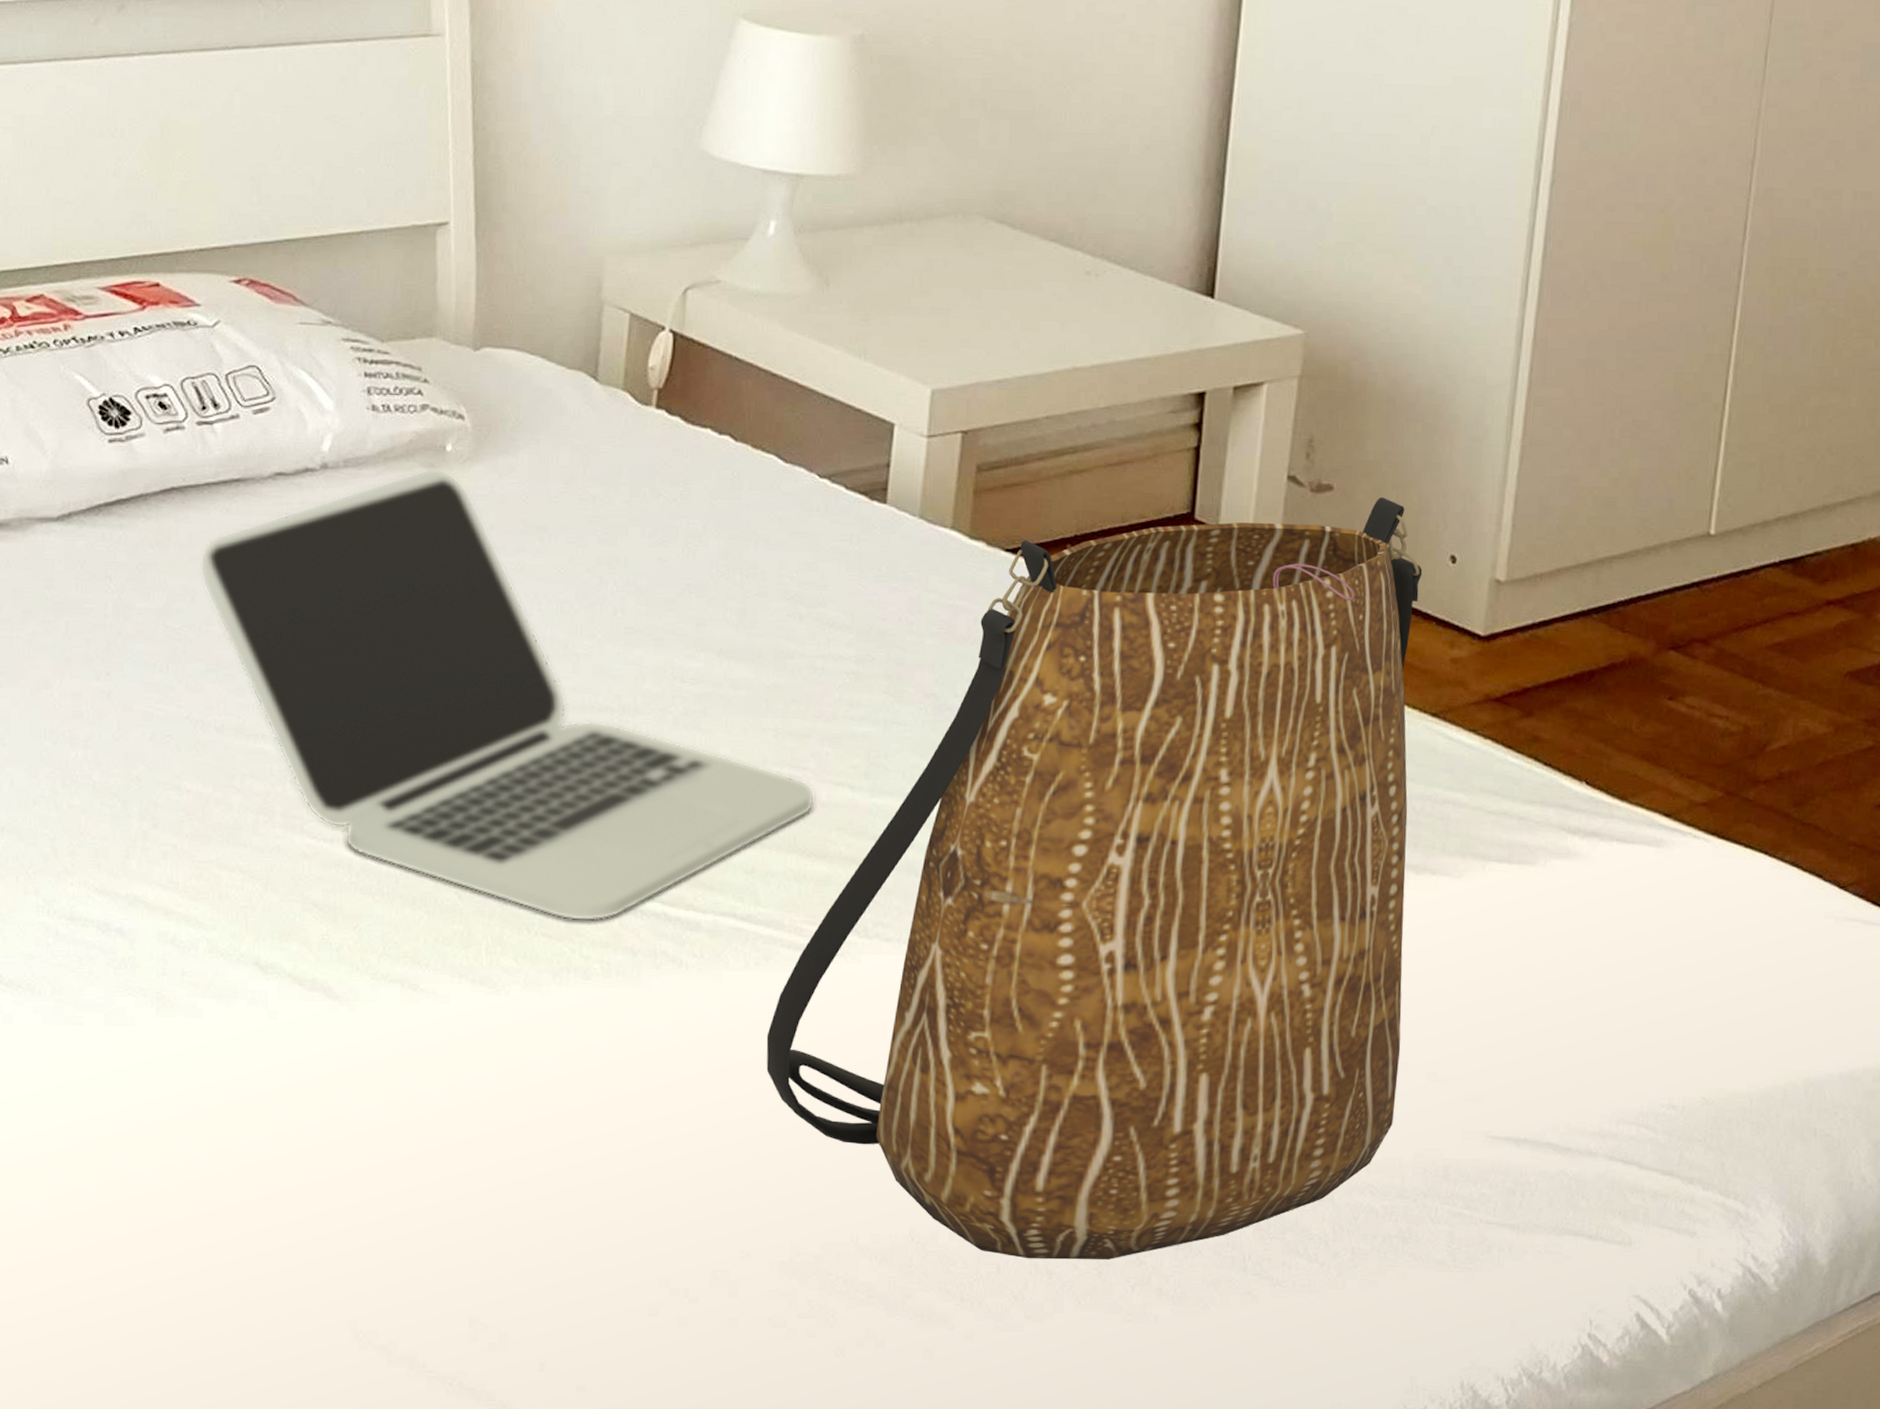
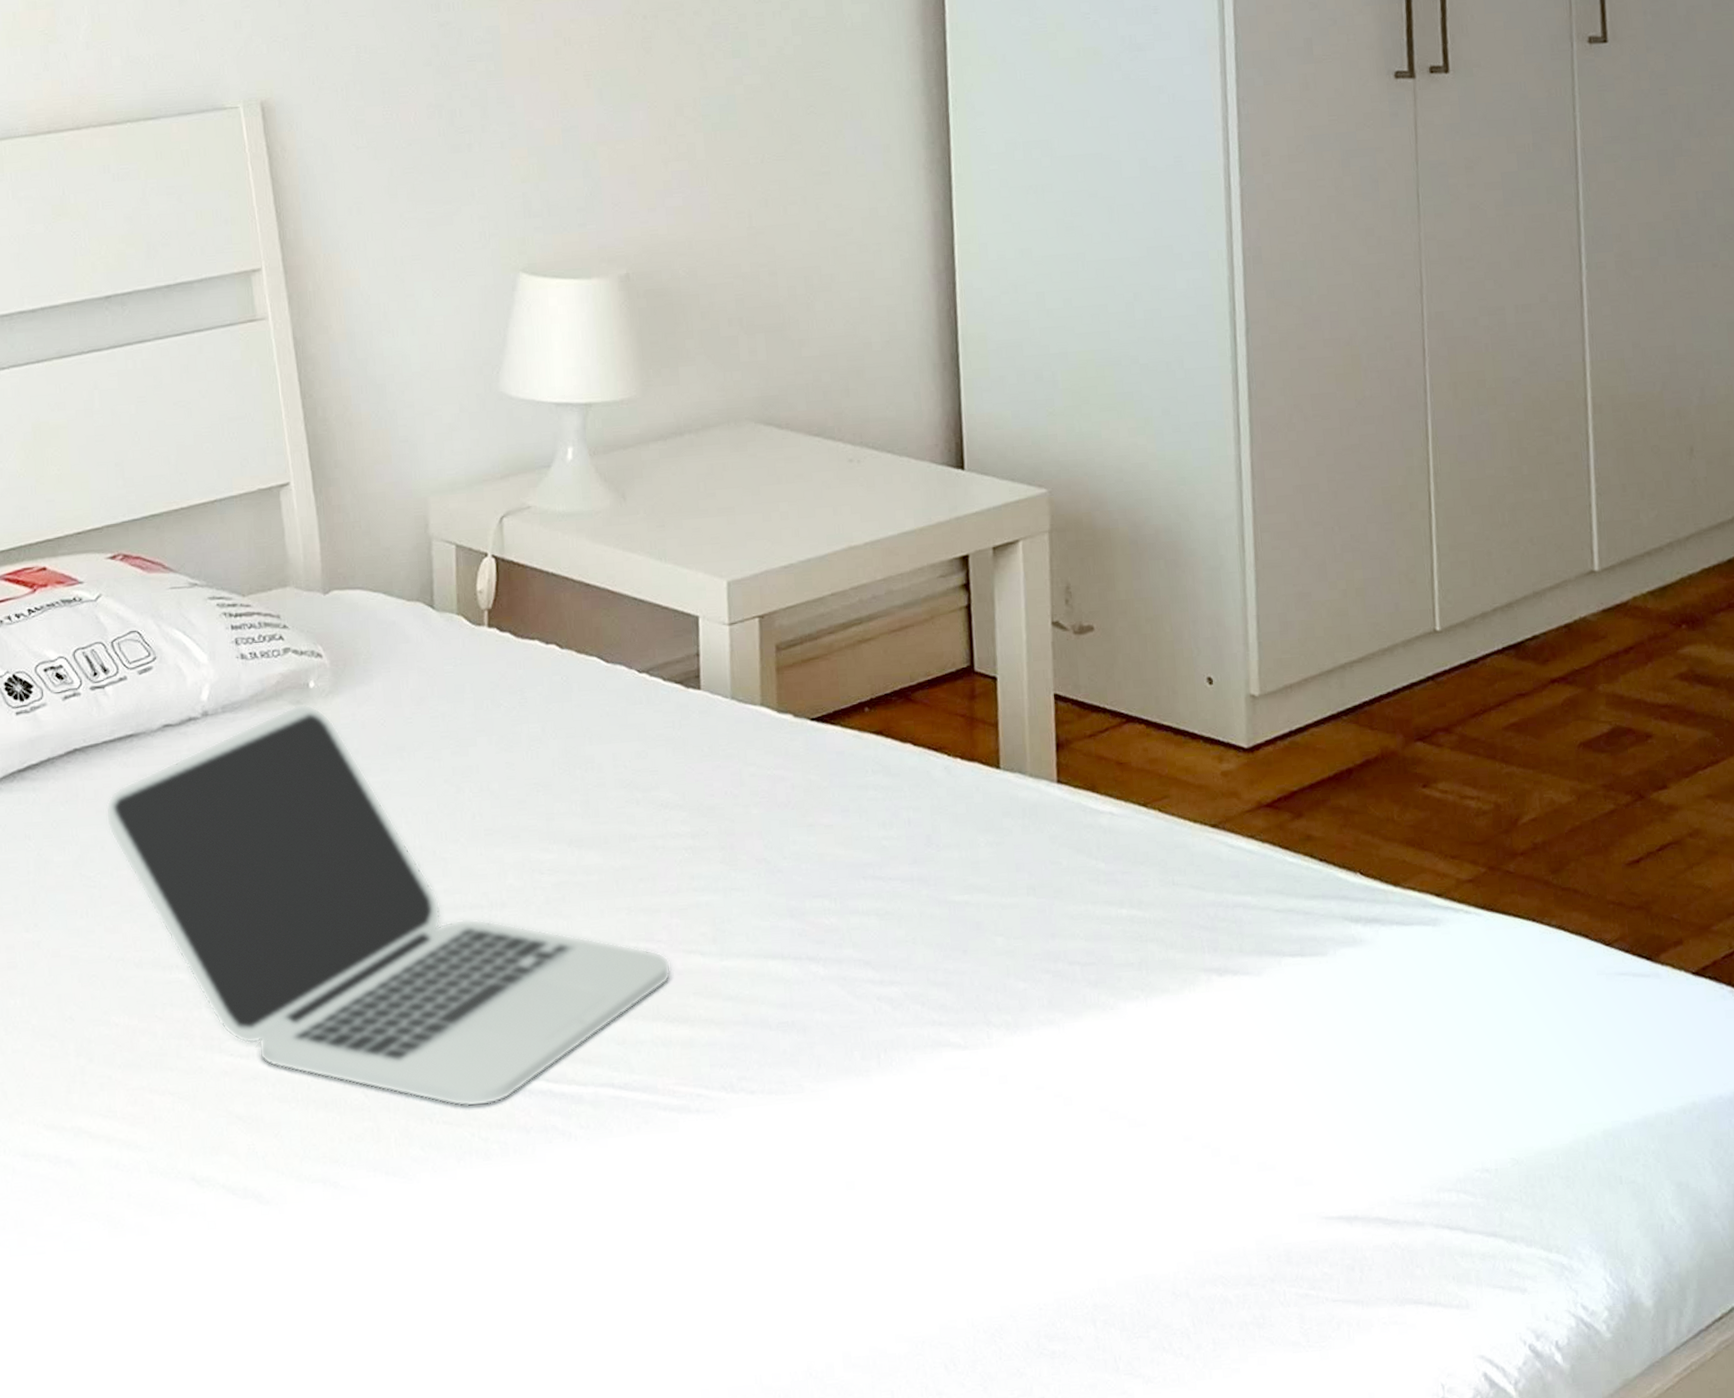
tote bag: present [766,497,1423,1260] -> none [655,632,1233,1382]

